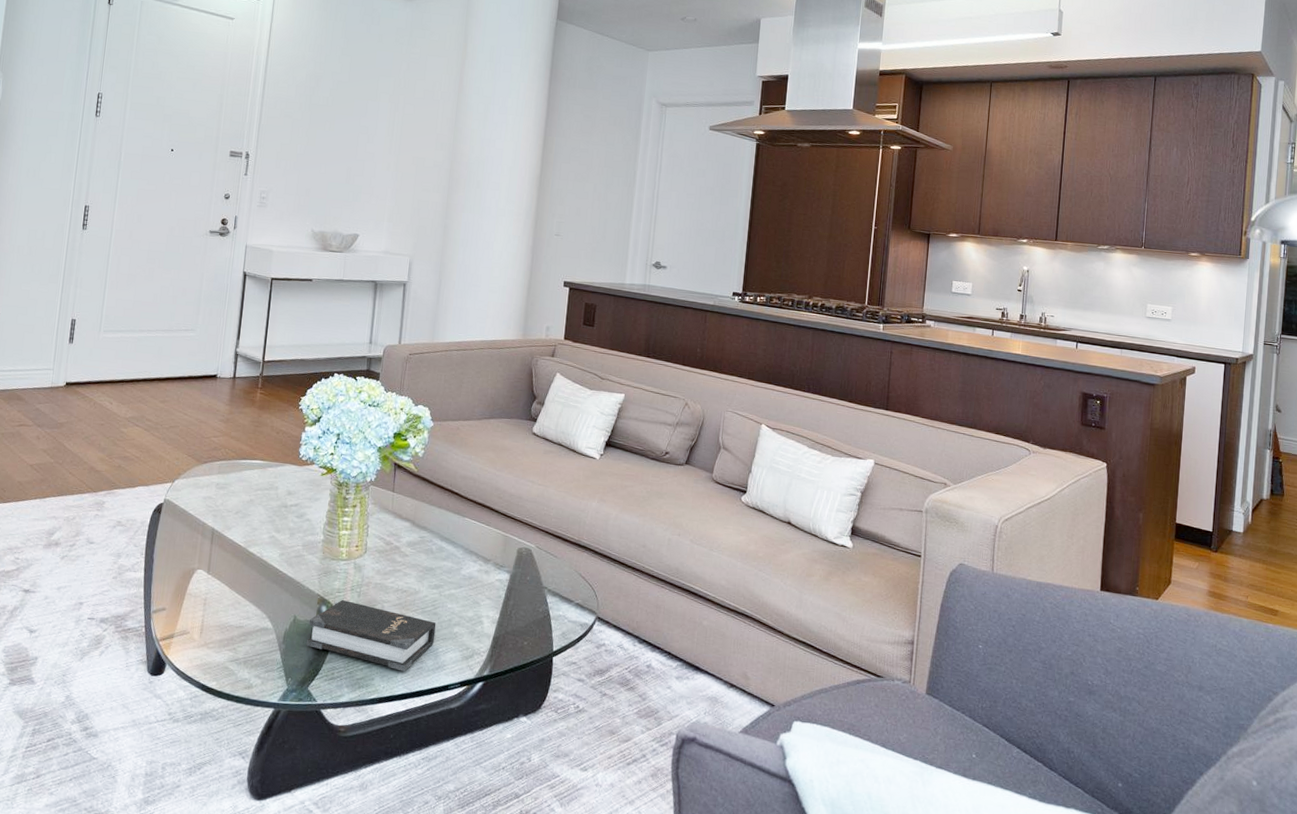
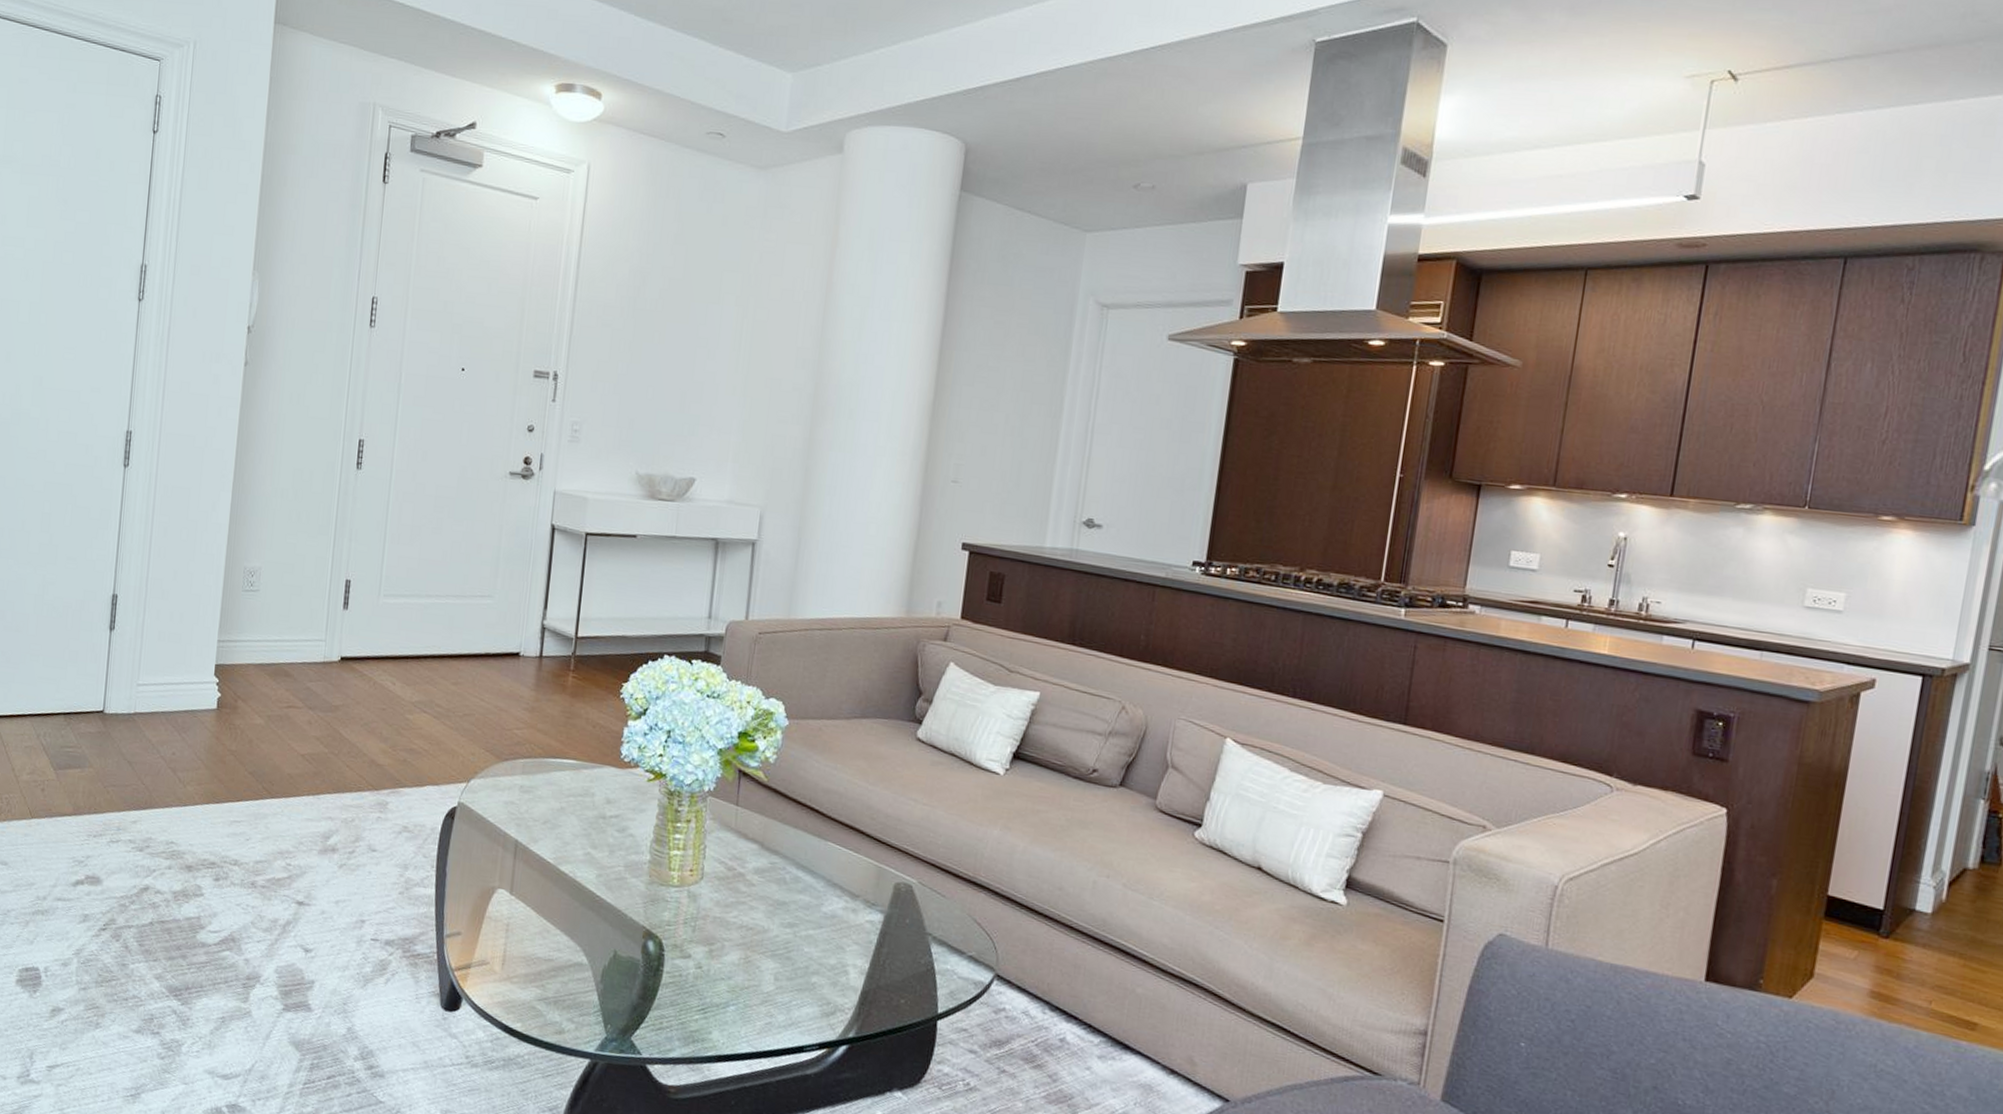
hardback book: present [306,600,436,672] -> none [629,935,790,1026]

